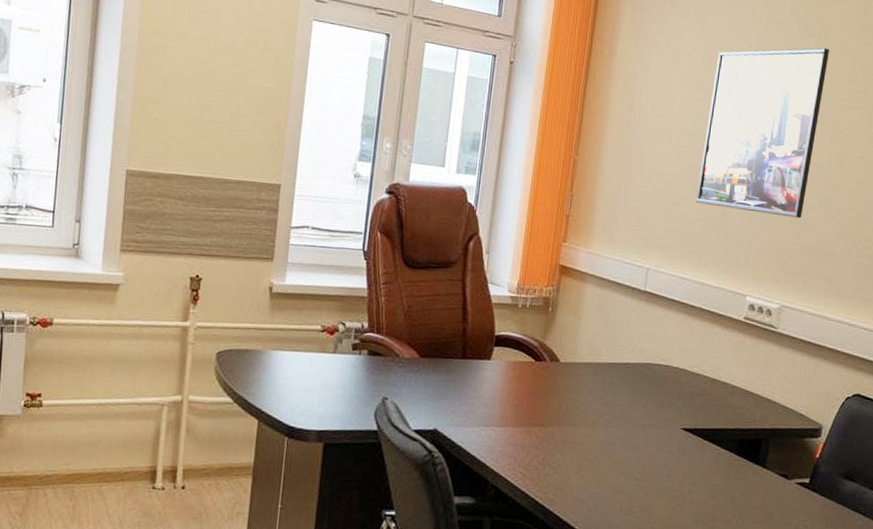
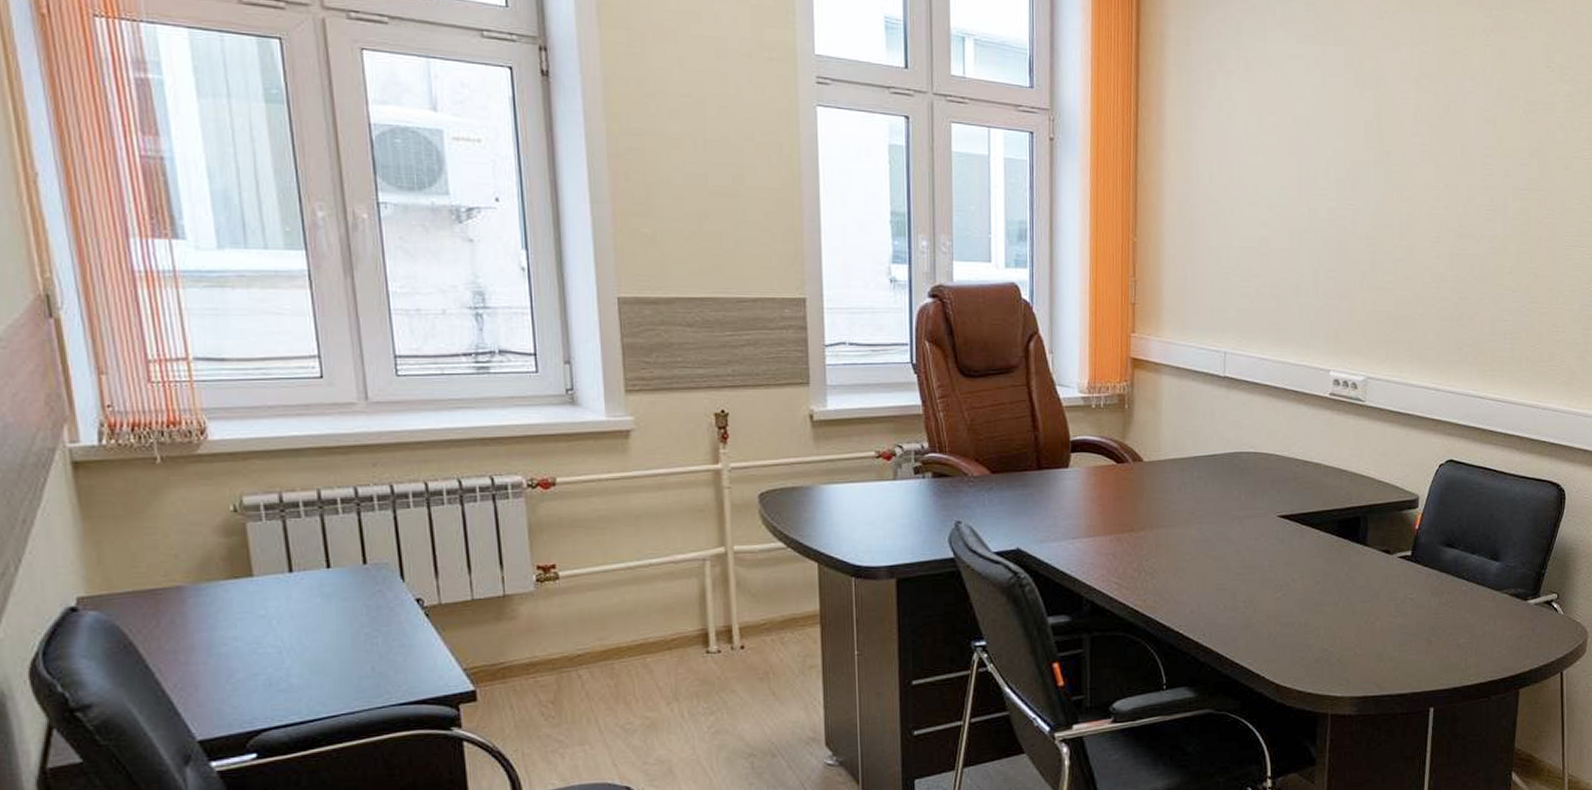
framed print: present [696,47,830,218] -> none [1267,99,1390,284]

